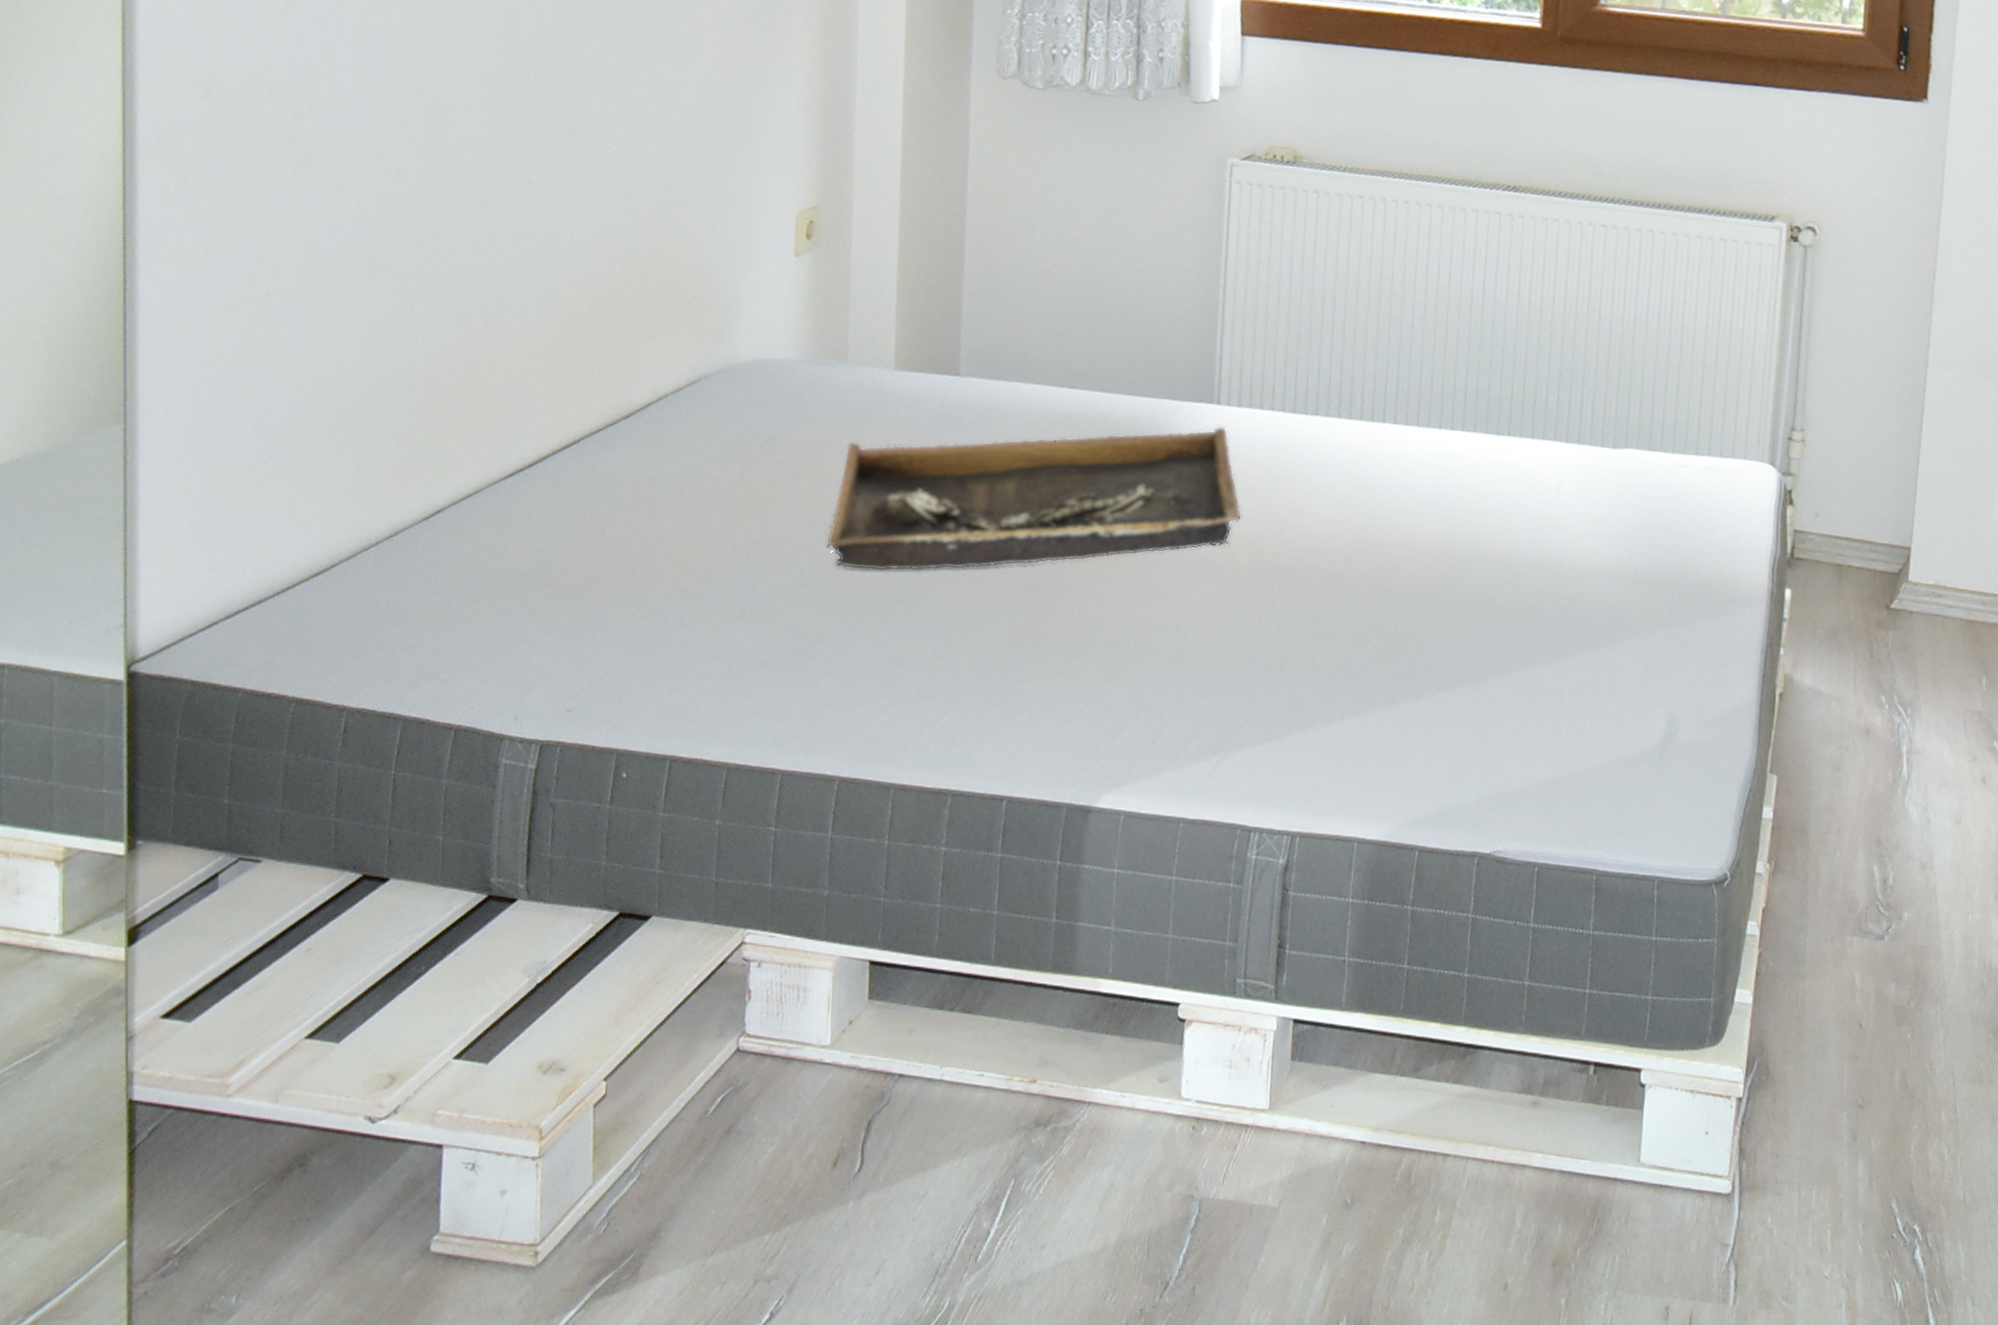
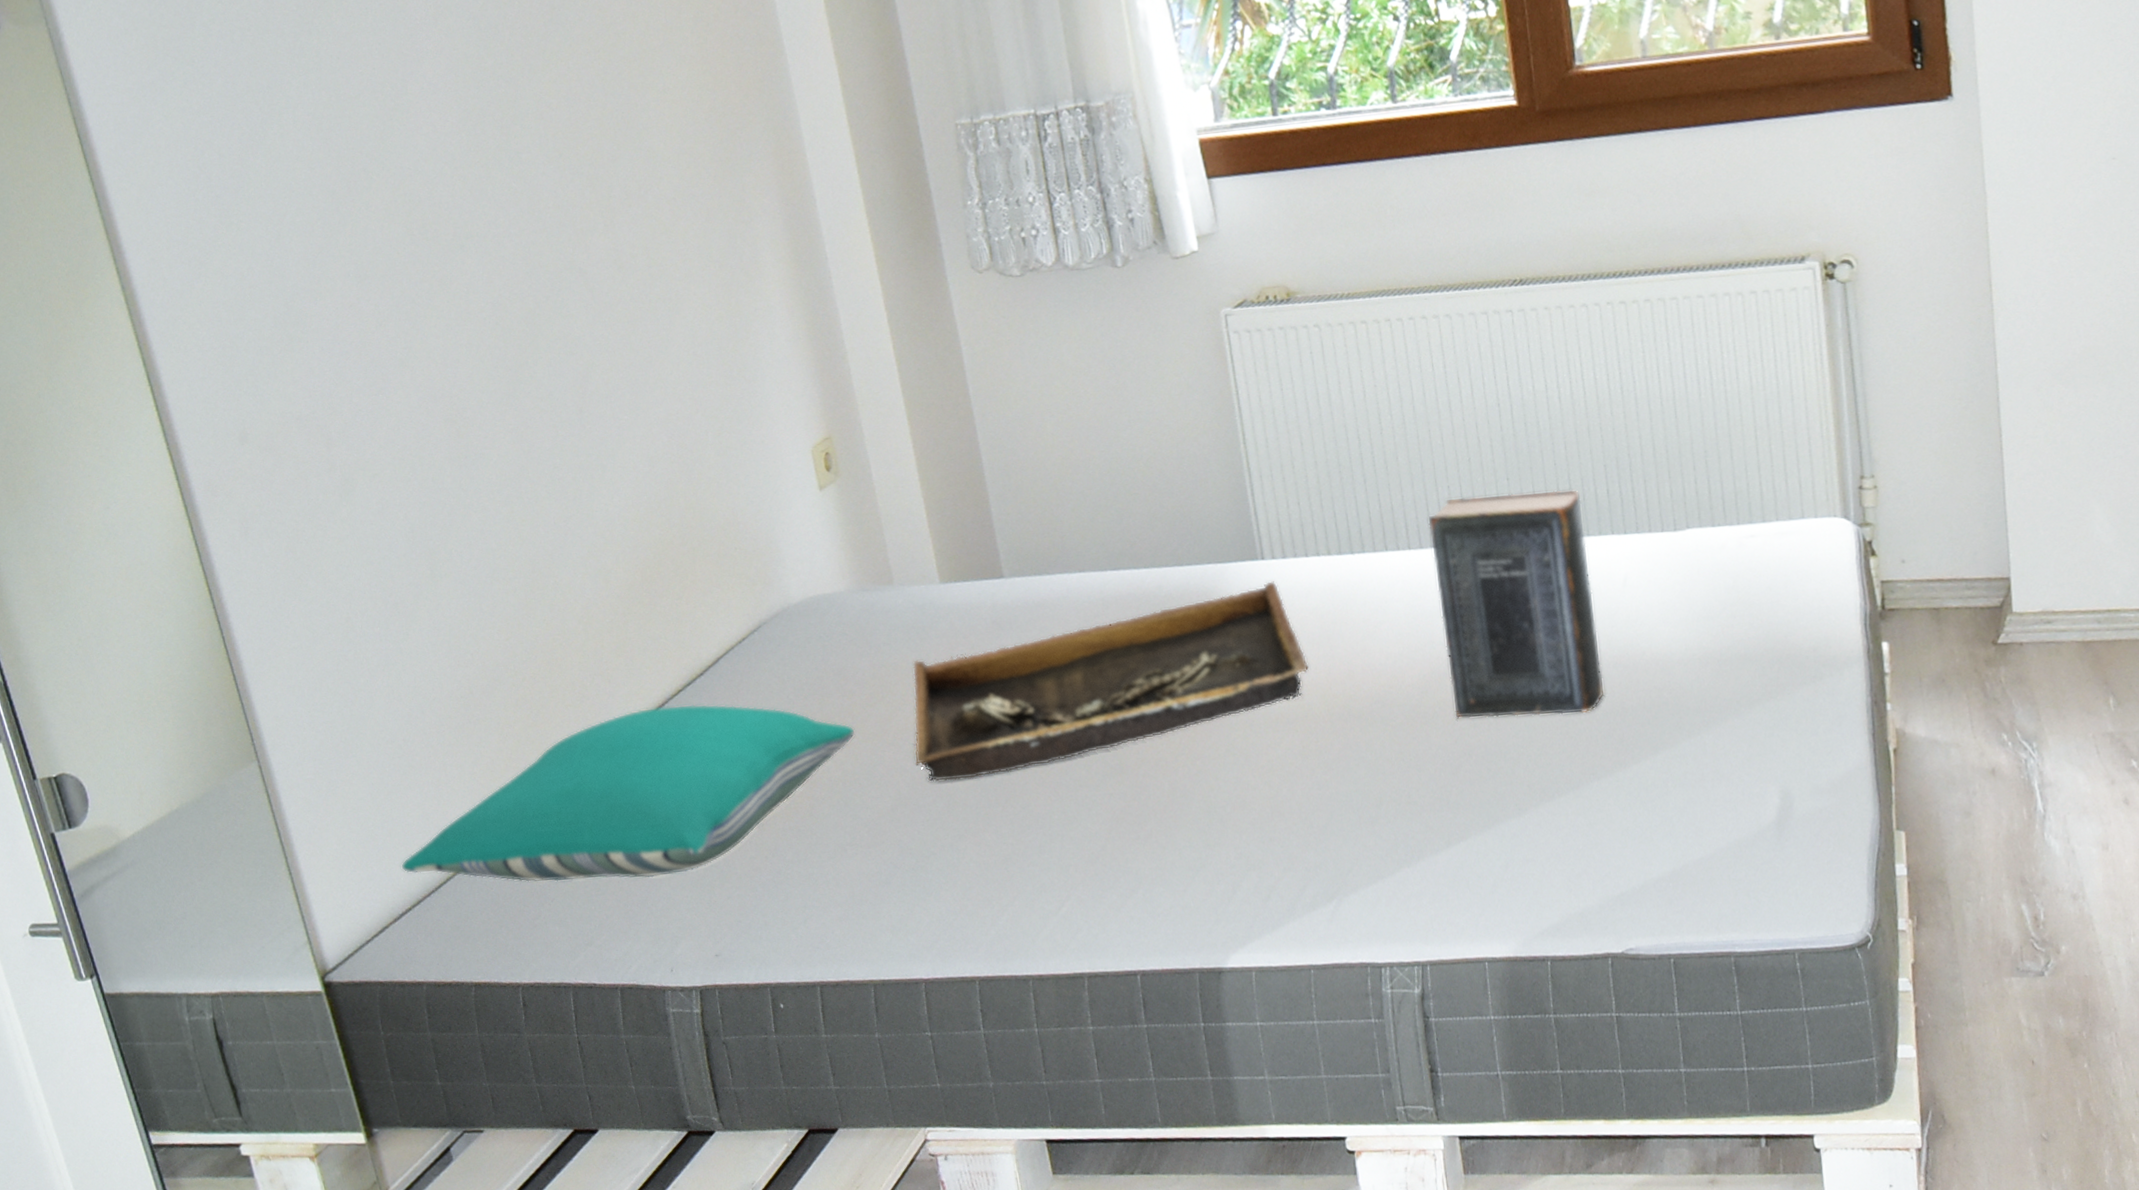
pillow: none [250,441,772,619] -> present [401,704,856,883]
book: none [1373,379,1532,609] -> present [1429,489,1605,719]

